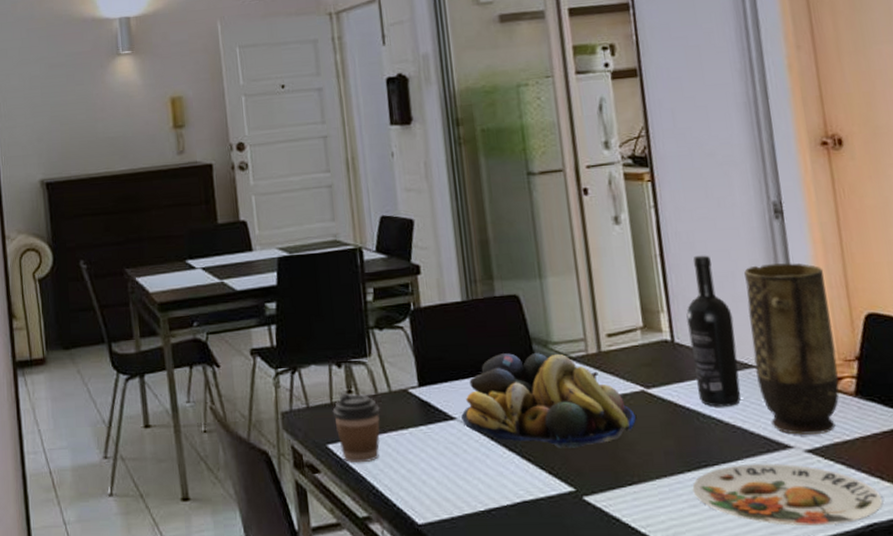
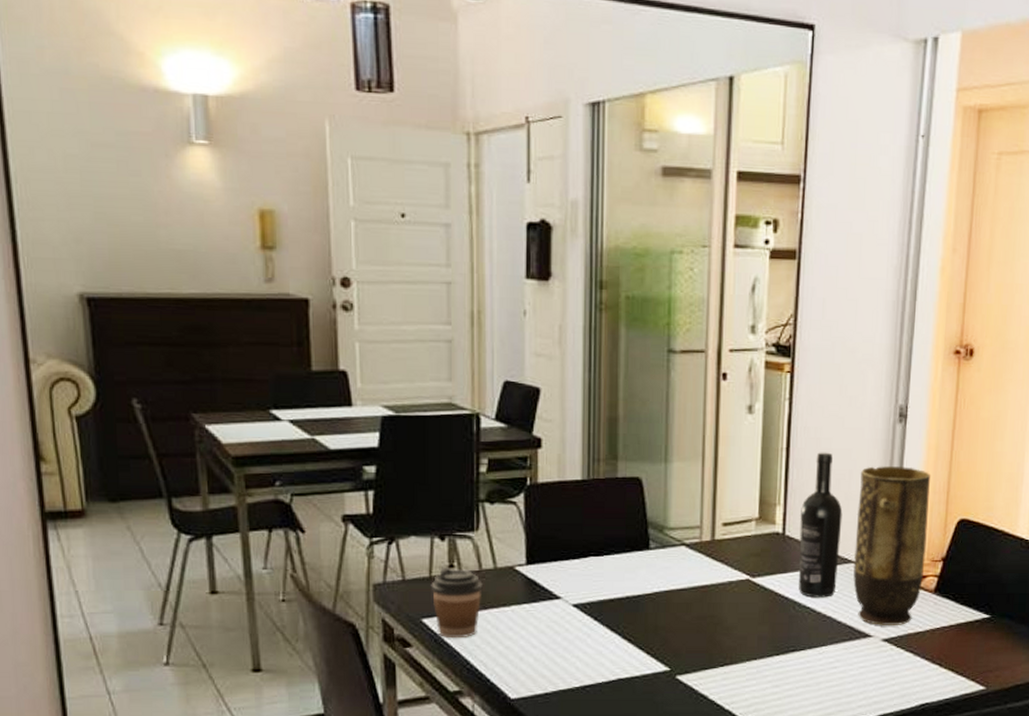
fruit bowl: present [461,353,636,448] -> none [567,536,737,631]
plate: present [692,463,883,527] -> none [778,650,937,705]

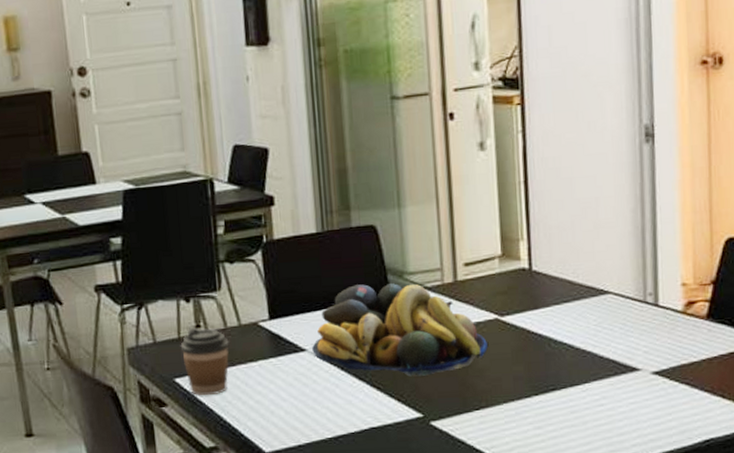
fruit bowl: none [567,536,737,631] -> present [312,283,488,377]
wine bottle: present [799,452,843,598] -> none [546,181,594,333]
vase: present [853,466,931,625] -> none [608,187,693,358]

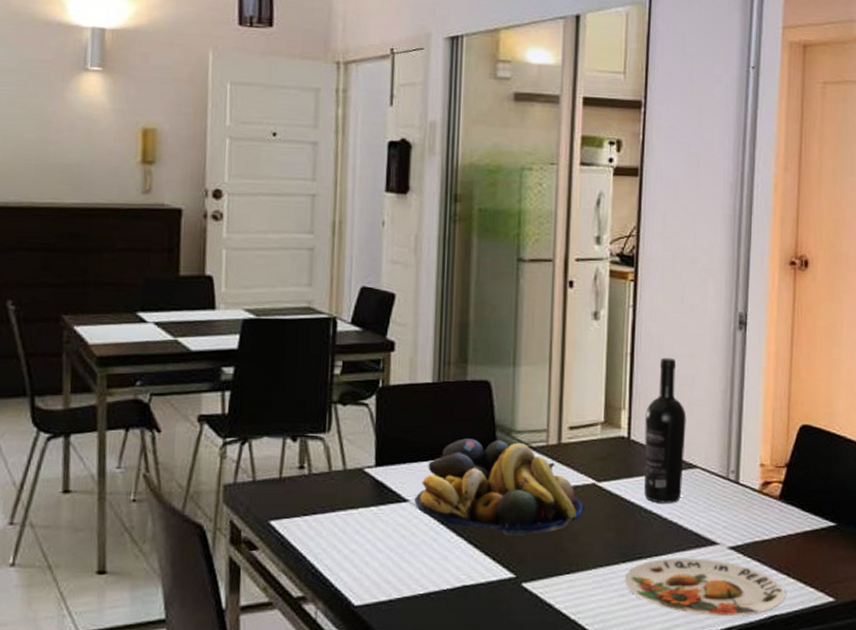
coffee cup: present [180,327,229,396] -> none [280,467,332,542]
plate: none [538,385,722,443] -> present [624,558,786,617]
wine bottle: none [546,181,594,333] -> present [644,357,687,503]

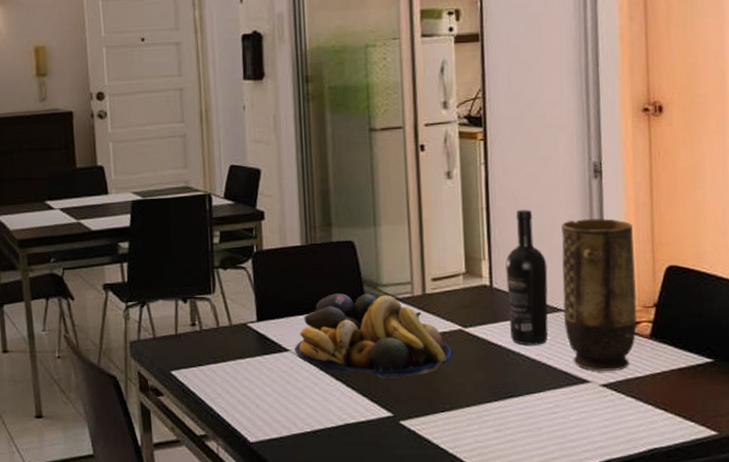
plate: present [624,558,786,617] -> none [497,396,665,450]
vase: none [697,372,772,533] -> present [561,218,638,371]

